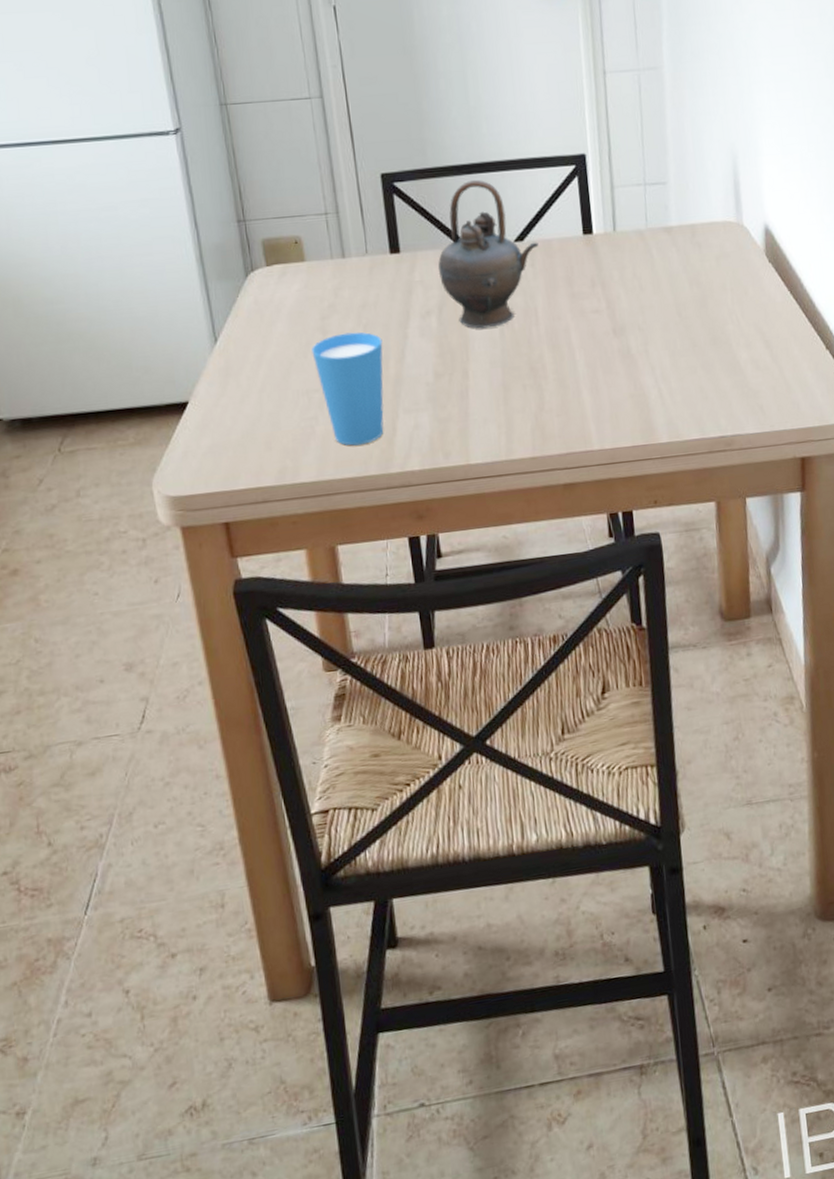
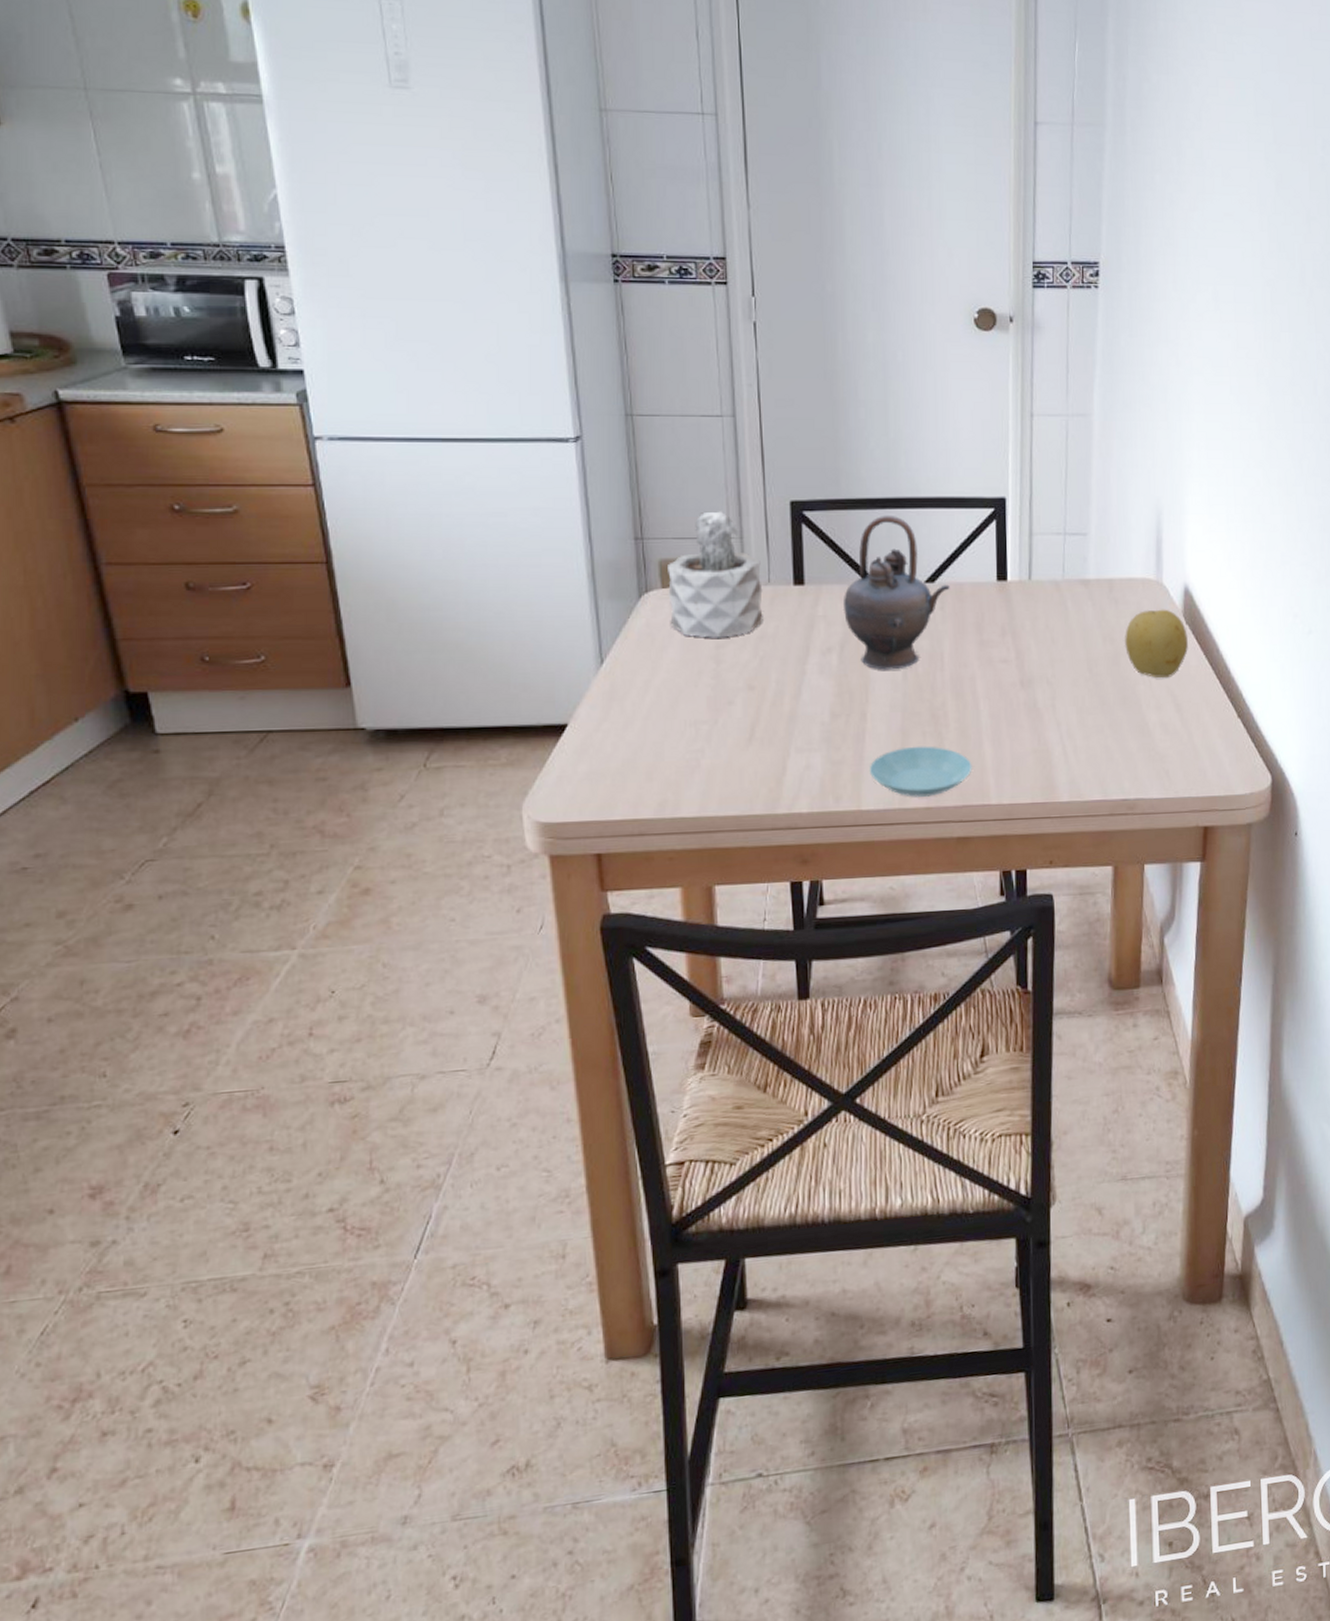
succulent plant: none [270,188,364,311] -> present [668,511,763,638]
cup: present [312,332,384,446] -> none [703,664,779,783]
saucer: none [474,398,573,449] -> present [869,746,972,797]
fruit: none [710,249,773,317] -> present [1125,609,1188,679]

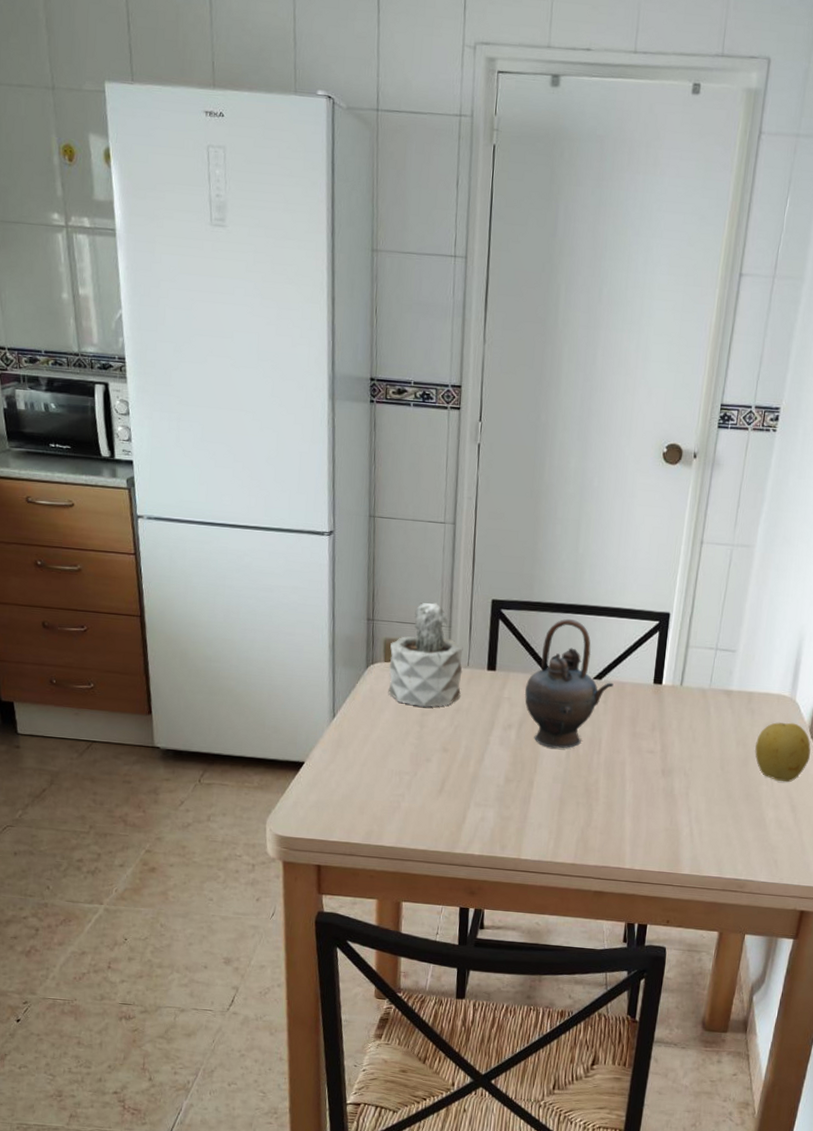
saucer: present [869,746,972,797] -> none [530,813,614,855]

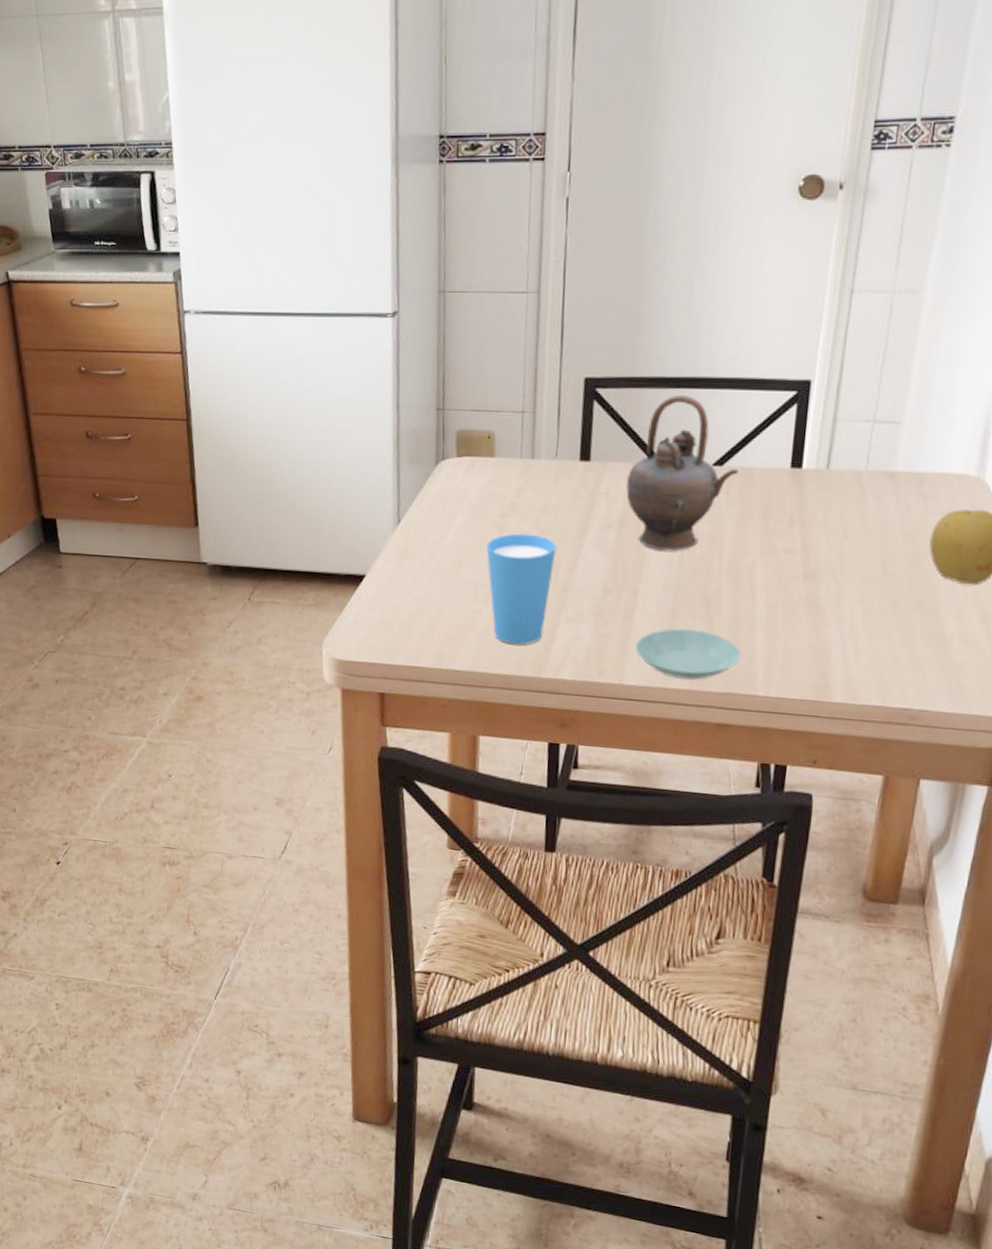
succulent plant: present [388,602,463,707] -> none [461,385,550,508]
cup: none [409,730,468,825] -> present [486,533,557,645]
saucer: none [530,813,614,855] -> present [634,628,741,680]

